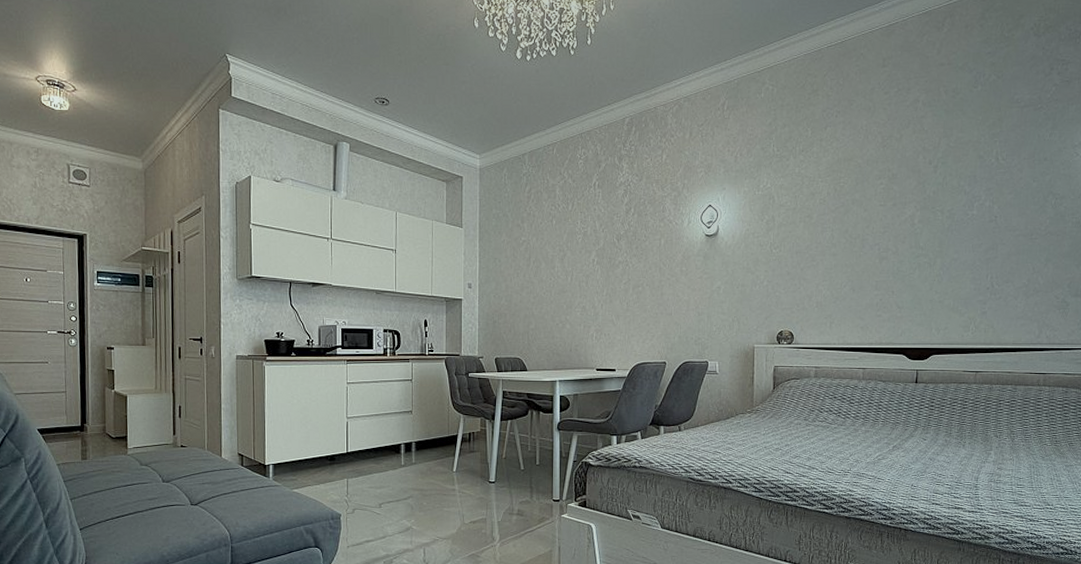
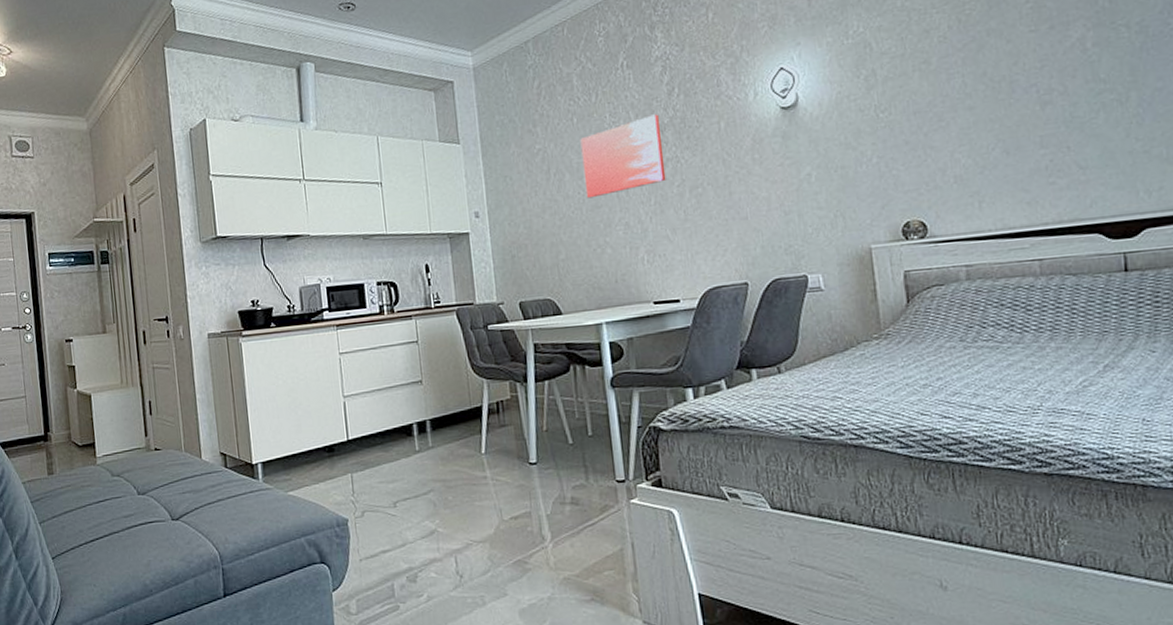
wall art: none [556,226,618,284] -> present [580,114,666,199]

